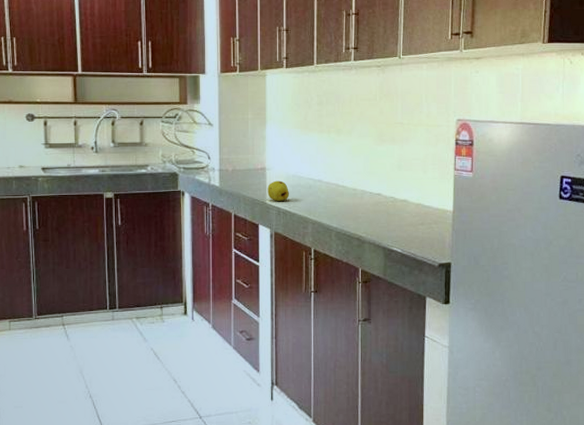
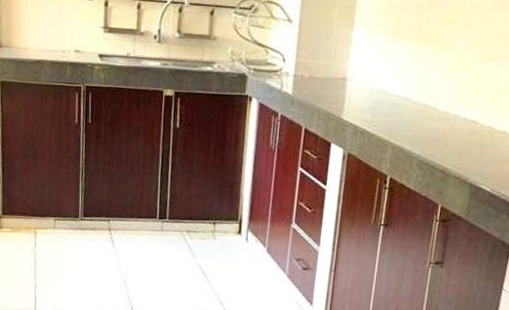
fruit: present [267,180,289,201] -> none [345,94,371,119]

